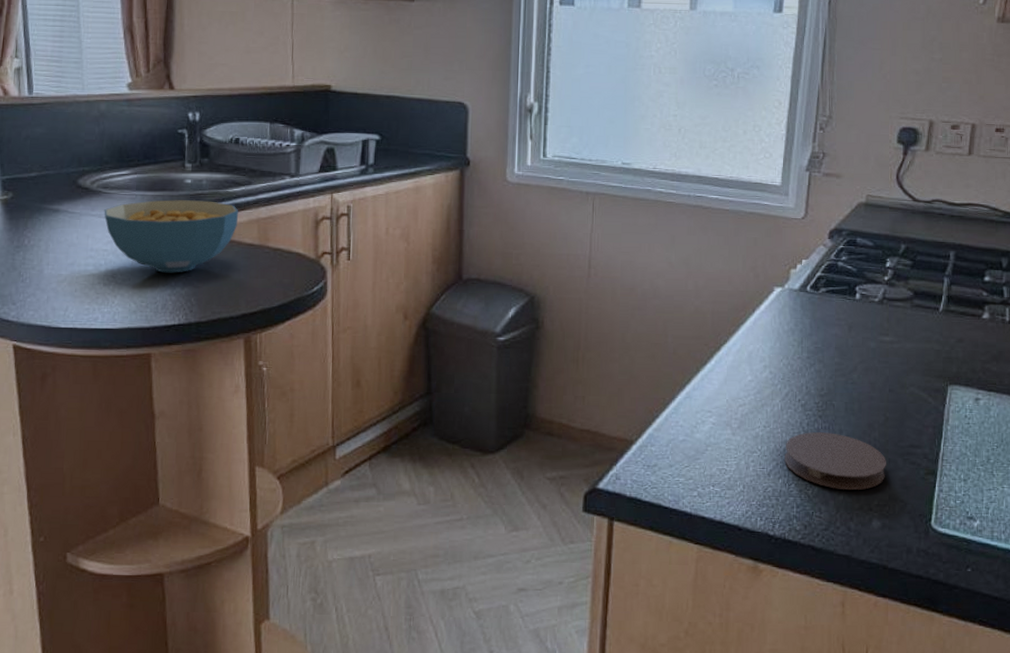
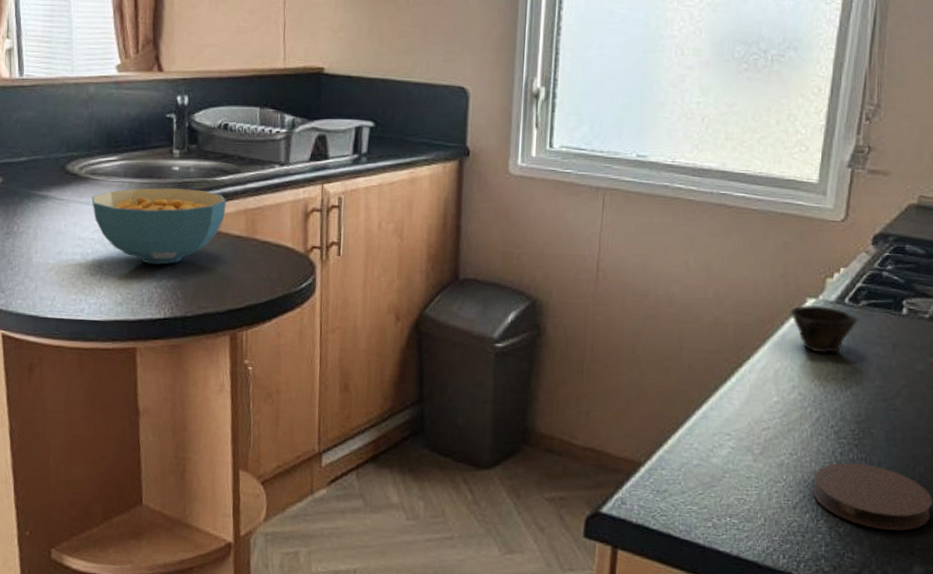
cup: none [760,293,819,336] -> present [790,304,858,354]

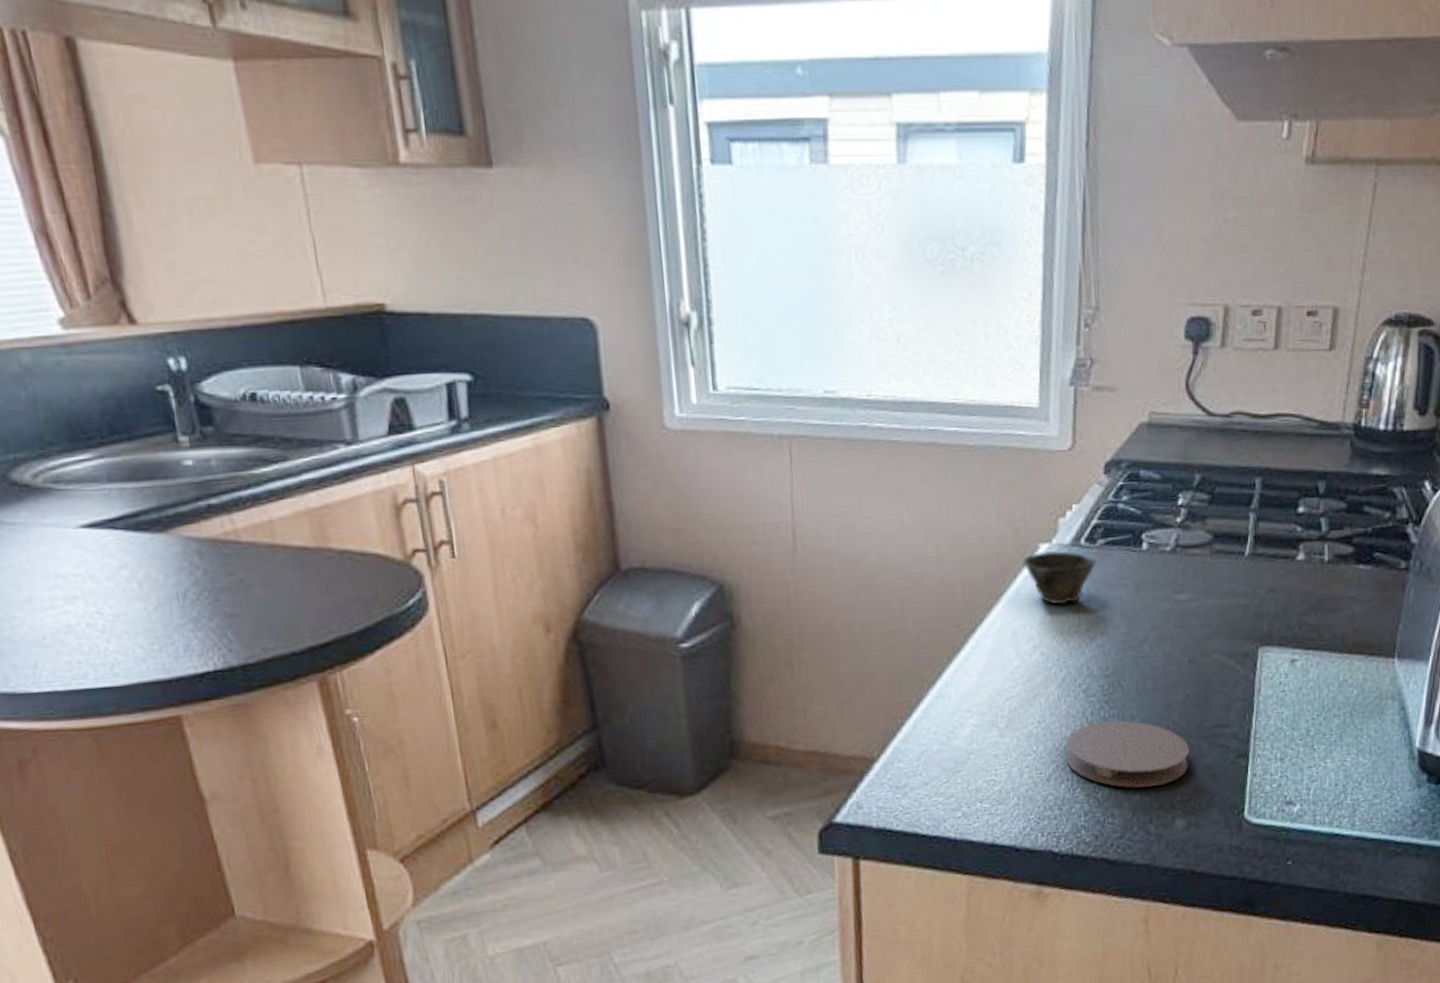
cereal bowl: present [91,187,227,265] -> none [62,489,278,600]

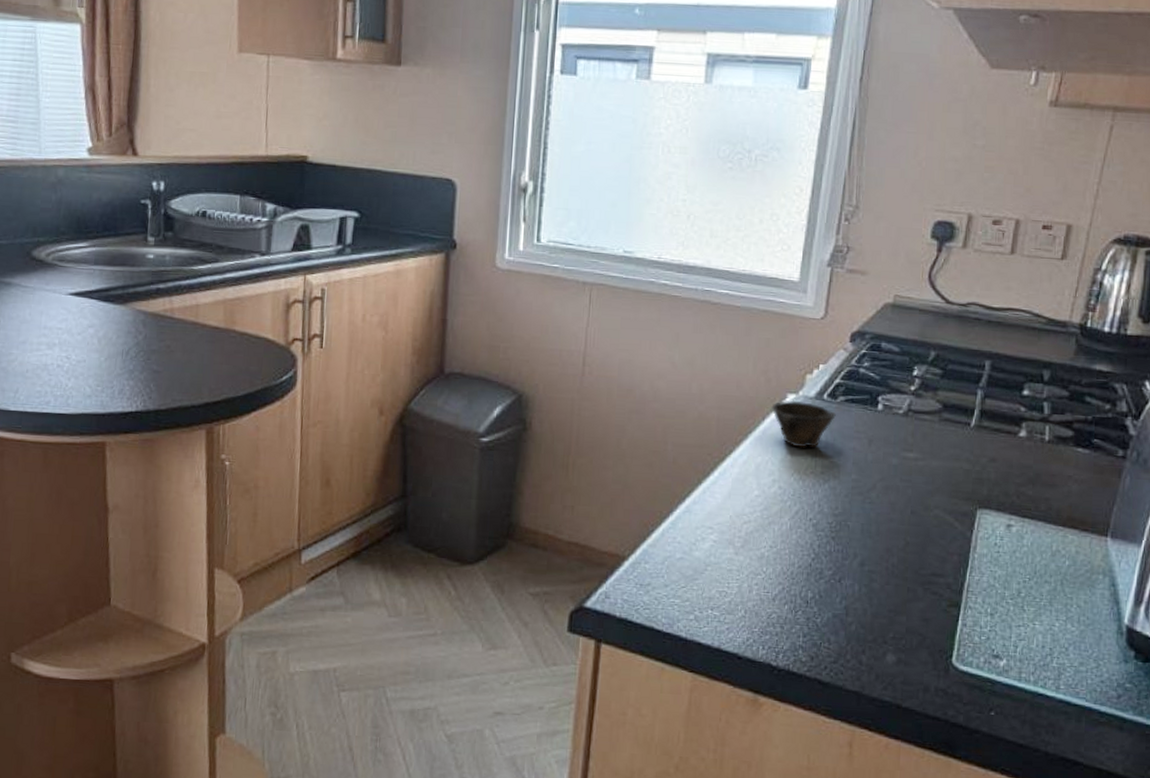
coaster: present [1066,720,1189,788] -> none [791,554,905,621]

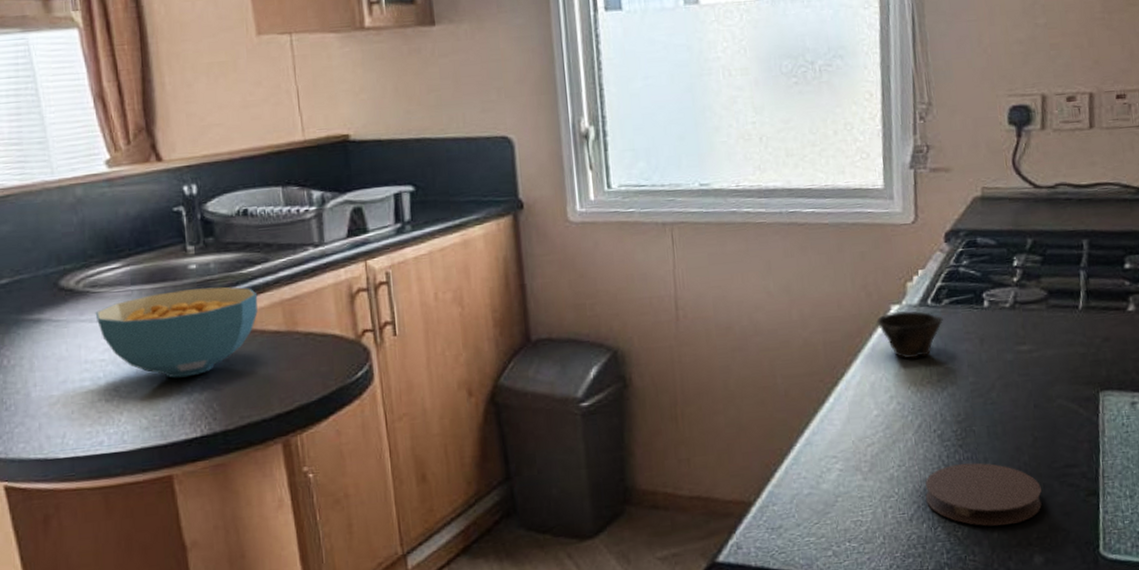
cereal bowl: none [59,276,204,356] -> present [95,286,258,378]
coaster: none [791,554,905,621] -> present [925,462,1042,526]

